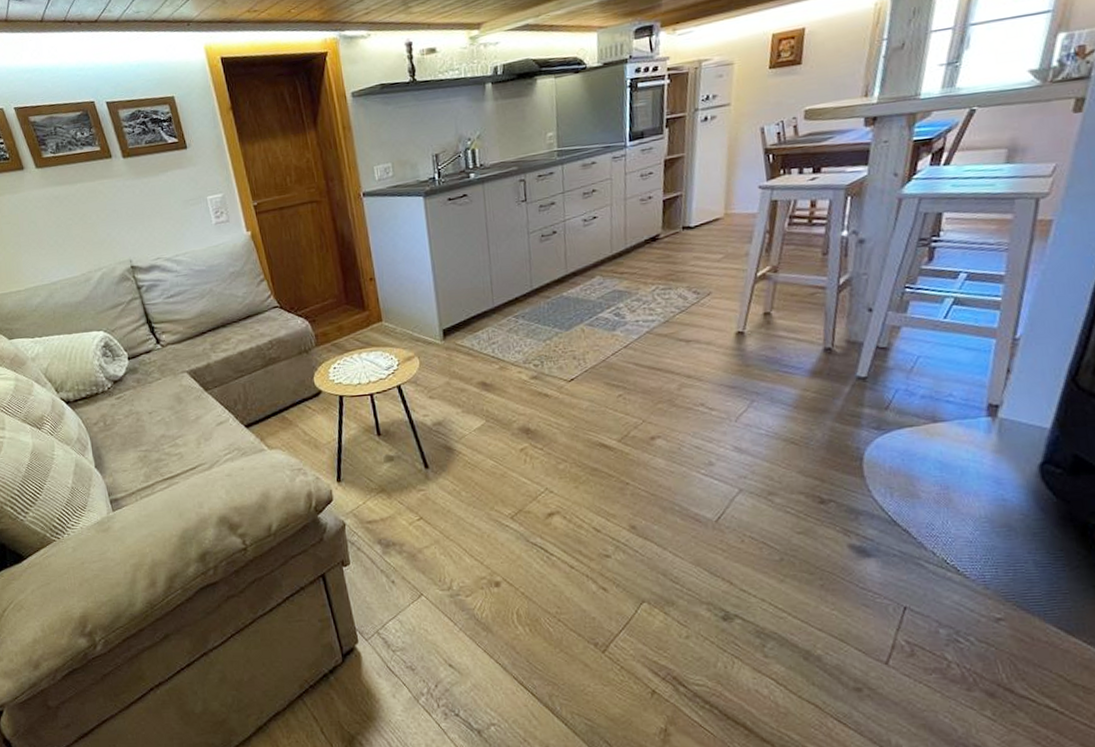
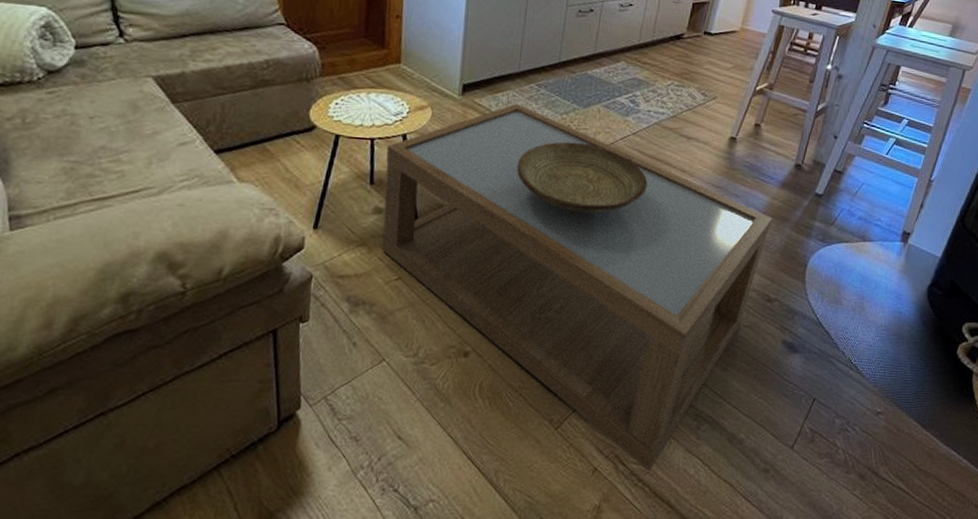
coffee table: none [385,338,808,693] -> present [382,103,773,472]
decorative bowl: none [510,365,652,436] -> present [516,141,648,214]

